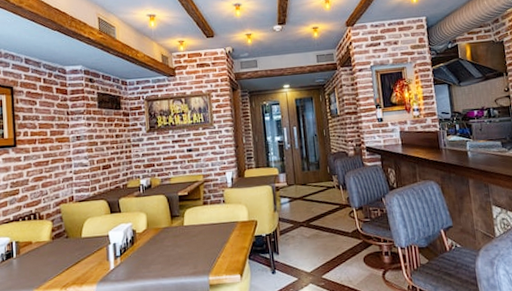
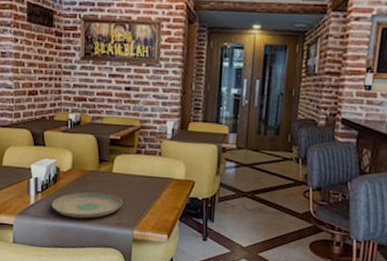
plate: none [130,245,196,276] -> present [51,191,123,219]

